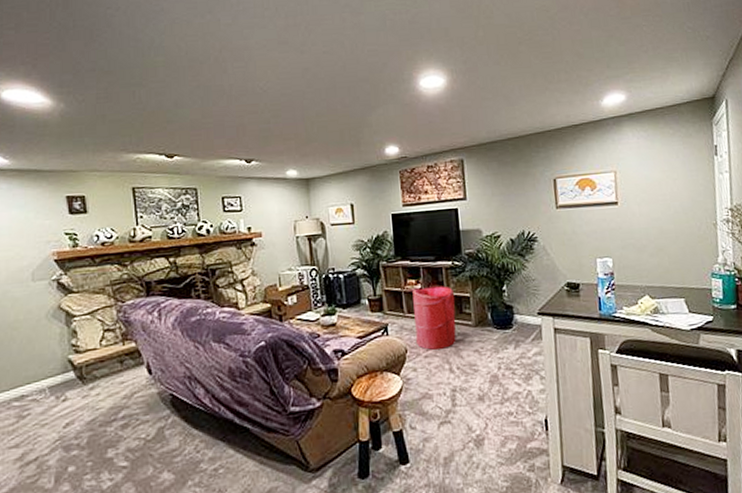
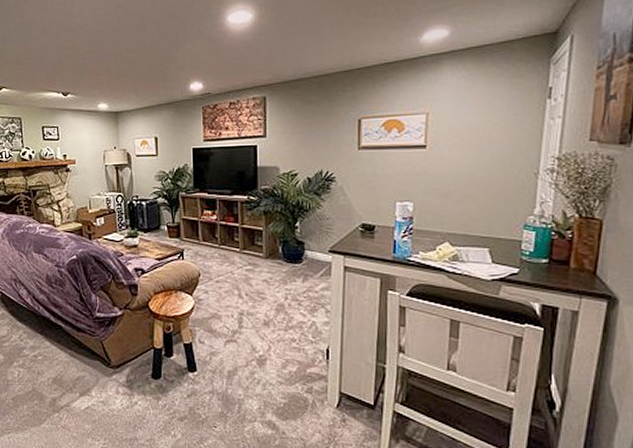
laundry hamper: present [412,286,457,350] -> none [208,218,248,276]

